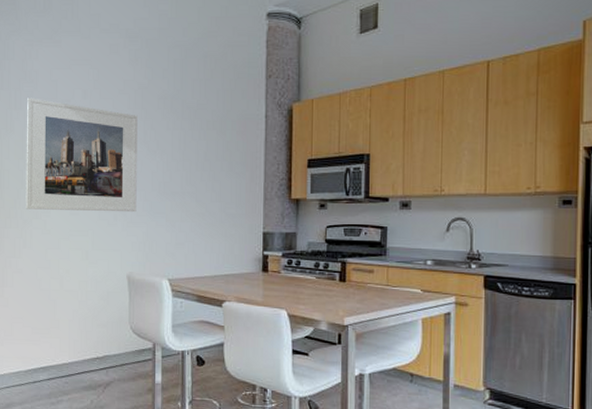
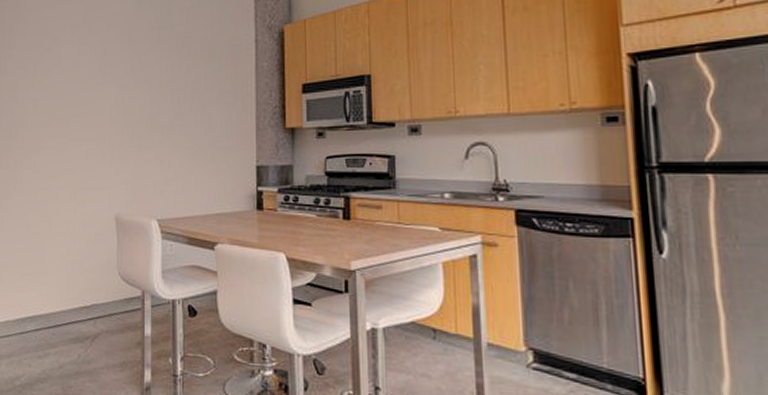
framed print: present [25,97,138,213] -> none [16,36,125,149]

